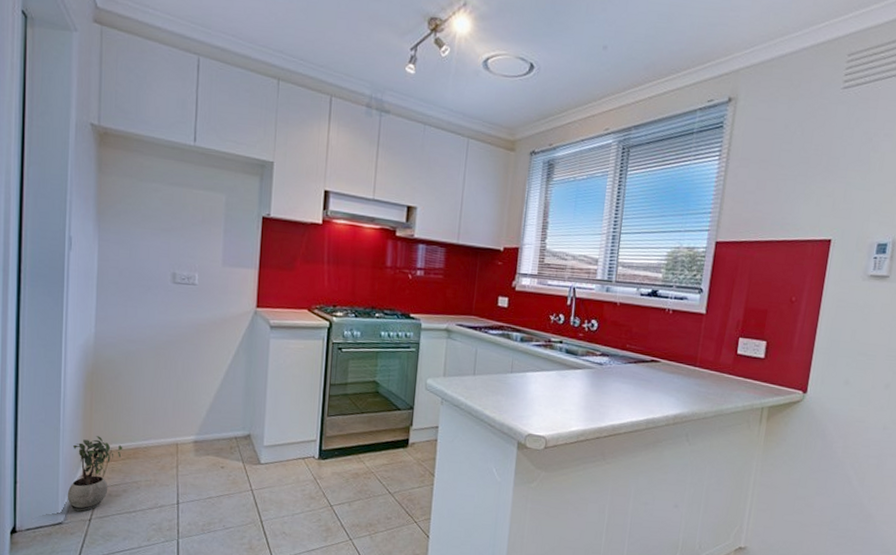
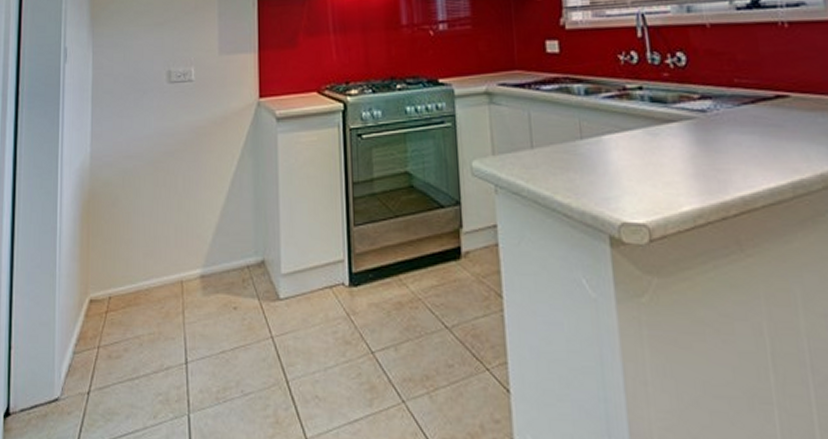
potted plant: present [67,436,123,512] -> none [63,280,123,382]

